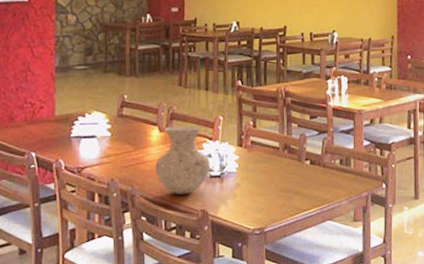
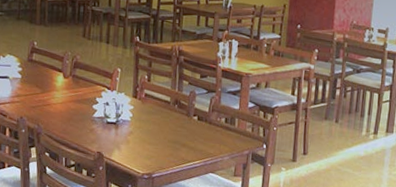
vase: present [155,126,211,195] -> none [58,73,108,137]

